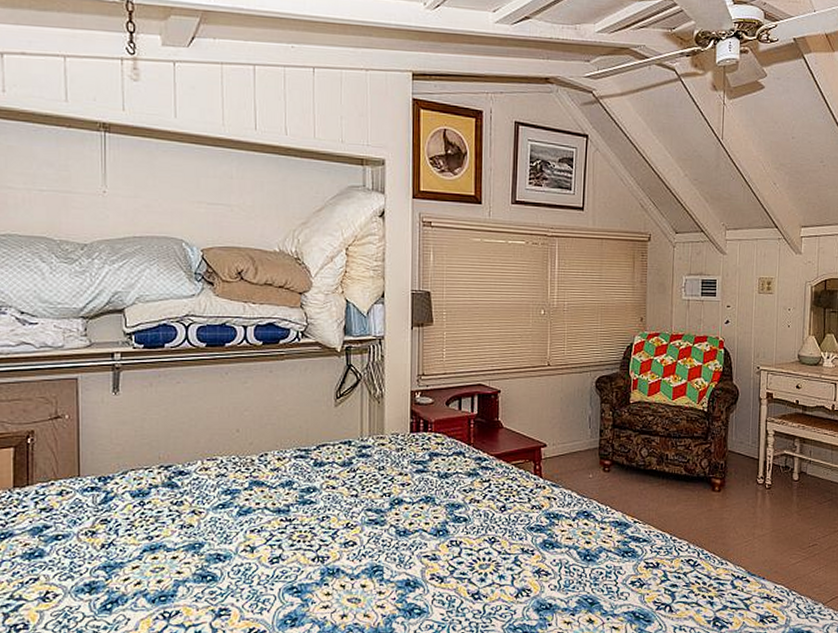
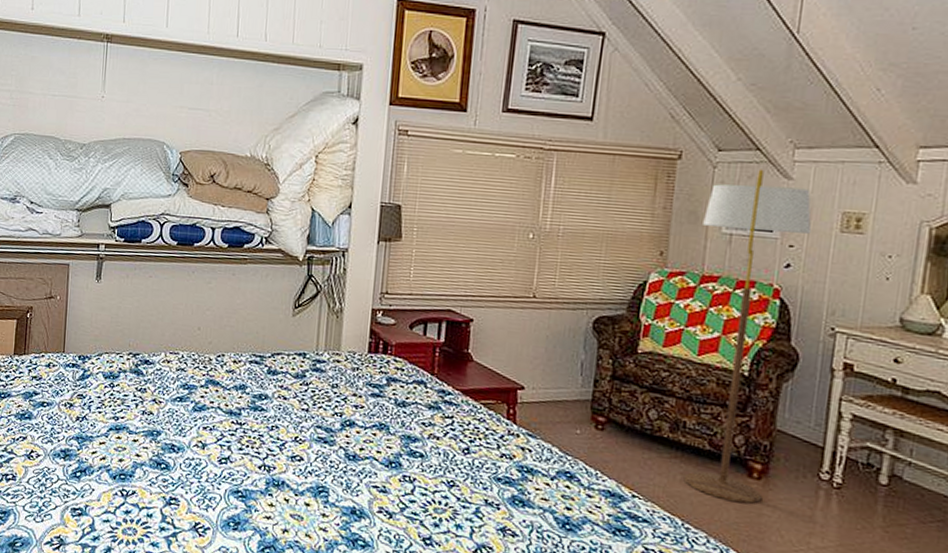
floor lamp: none [669,247,741,512] -> present [683,169,812,504]

